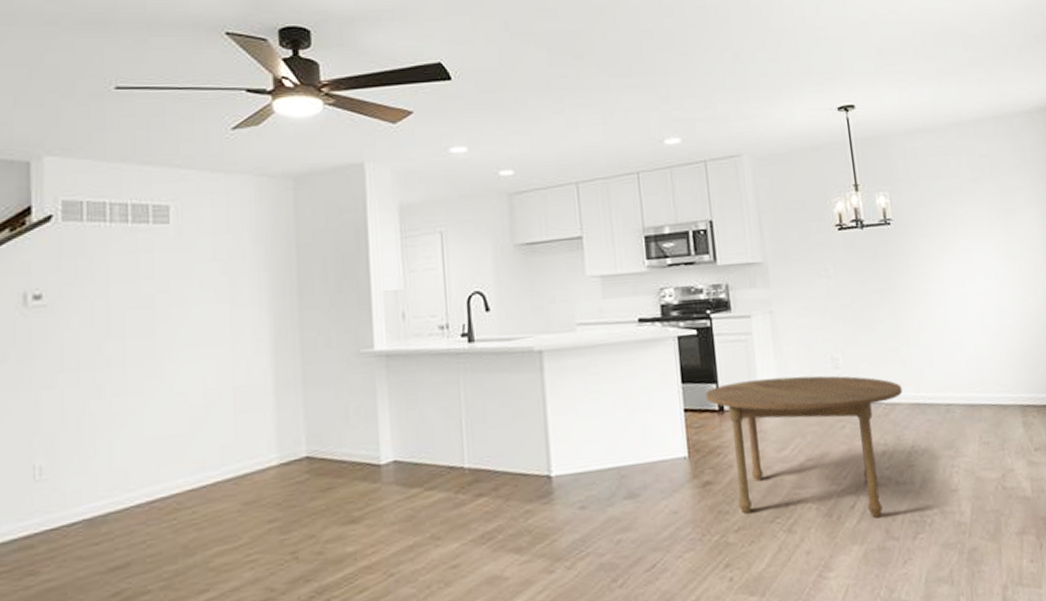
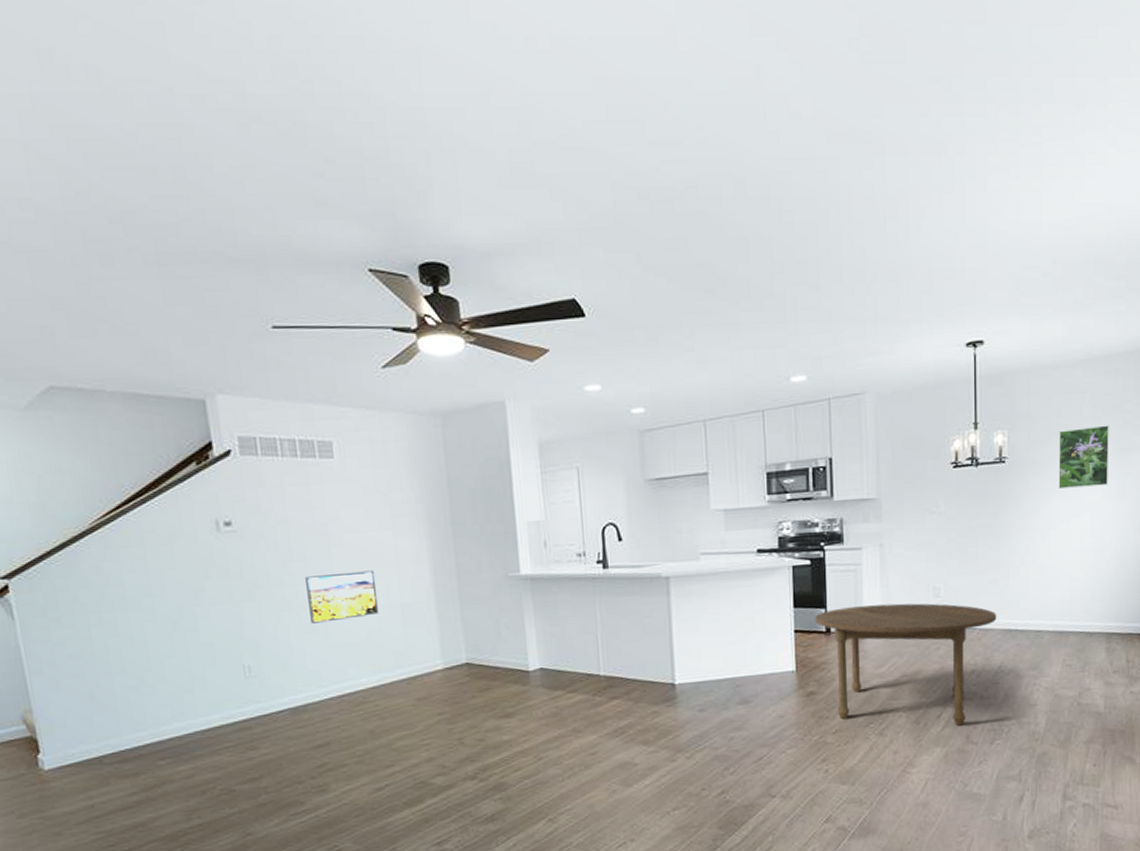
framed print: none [122,348,207,413] -> present [305,570,379,624]
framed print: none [940,186,997,251] -> present [1058,425,1109,488]

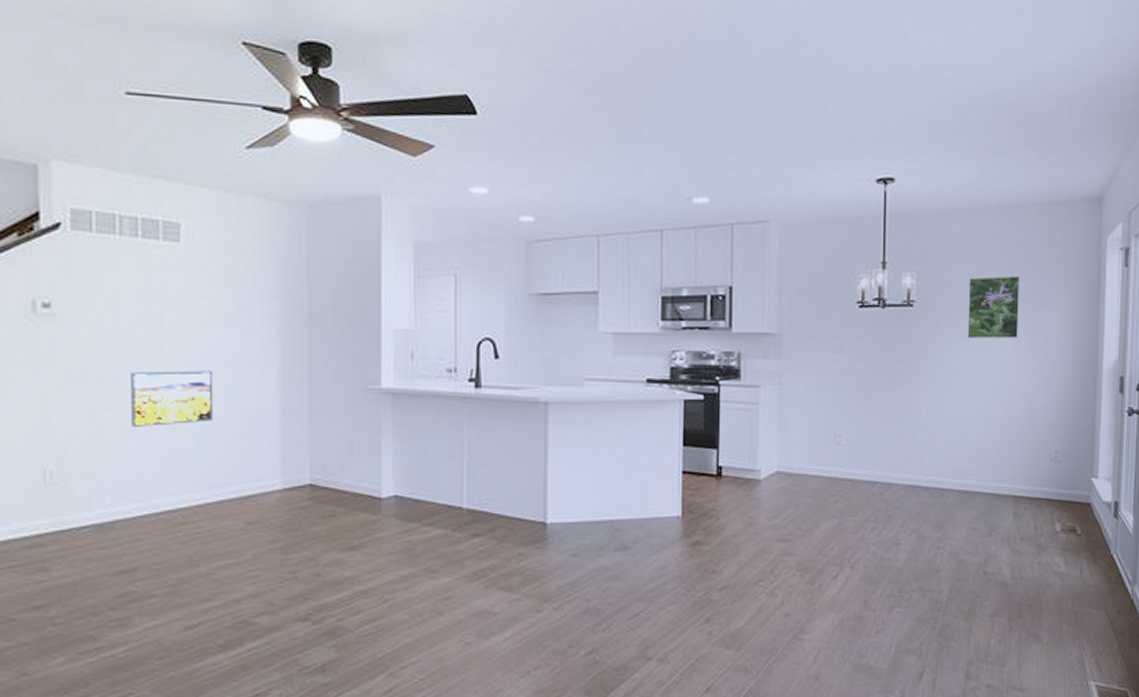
dining table: present [815,603,997,726] -> none [705,449,900,590]

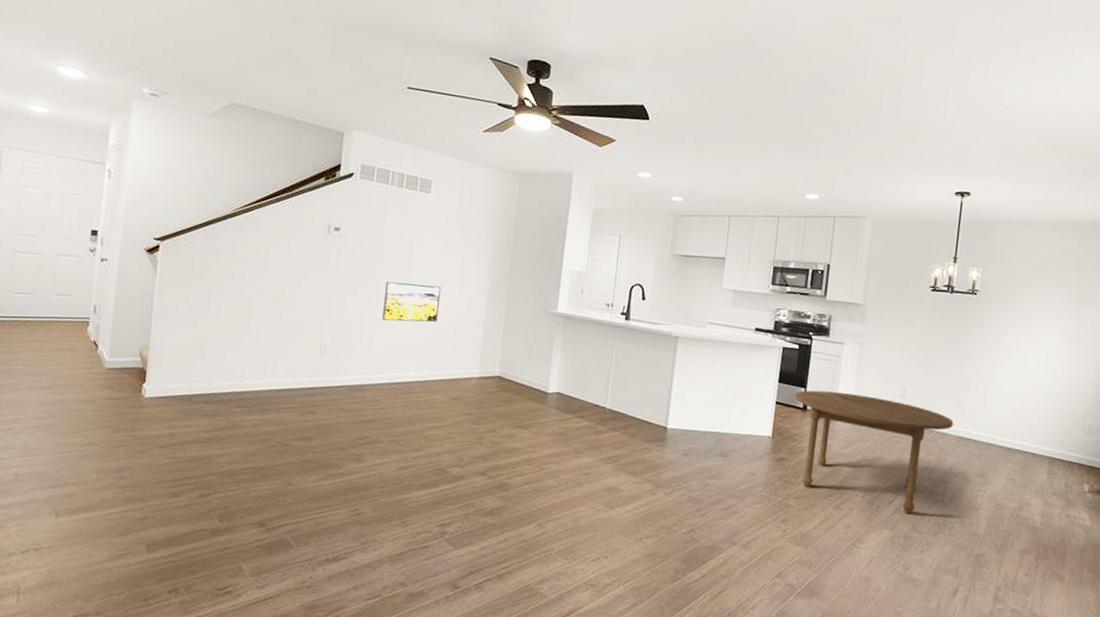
dining table: none [705,449,900,590] -> present [795,390,954,515]
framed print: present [967,275,1020,338] -> none [1020,277,1070,330]

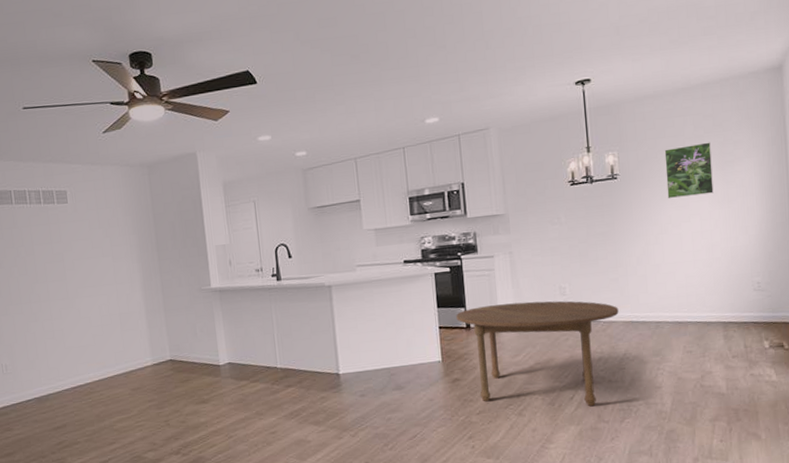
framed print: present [382,281,442,323] -> none [47,288,103,331]
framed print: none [1020,277,1070,330] -> present [664,142,714,198]

